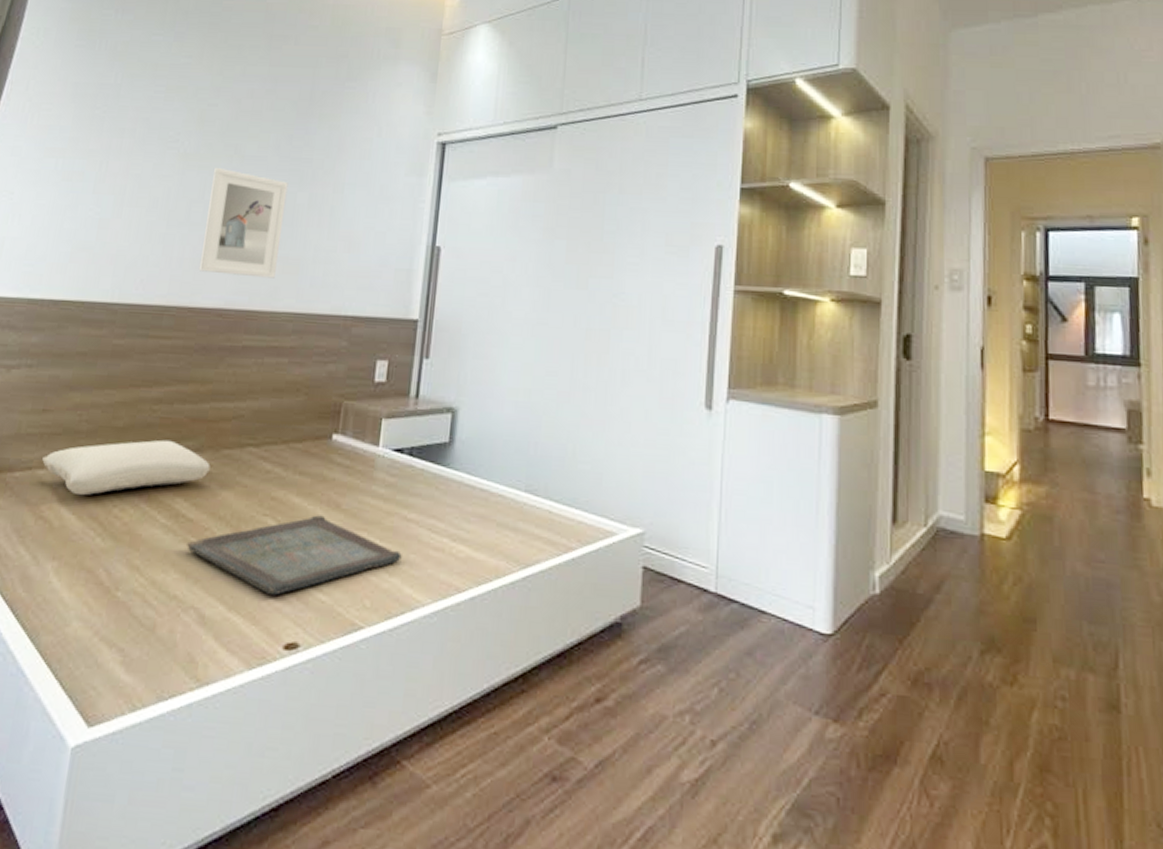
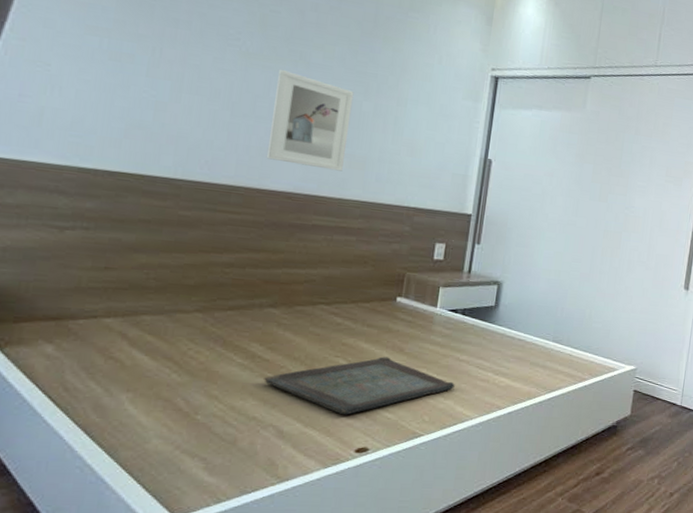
pillow: present [42,439,210,495] -> none [108,297,284,340]

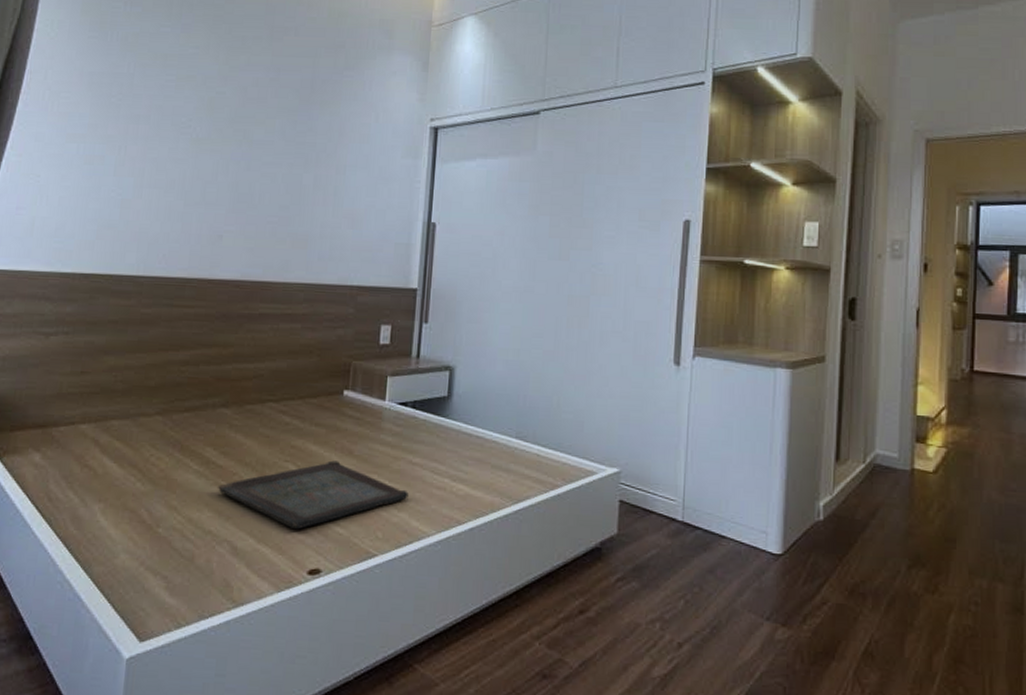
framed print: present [266,69,354,171] -> none [215,151,295,253]

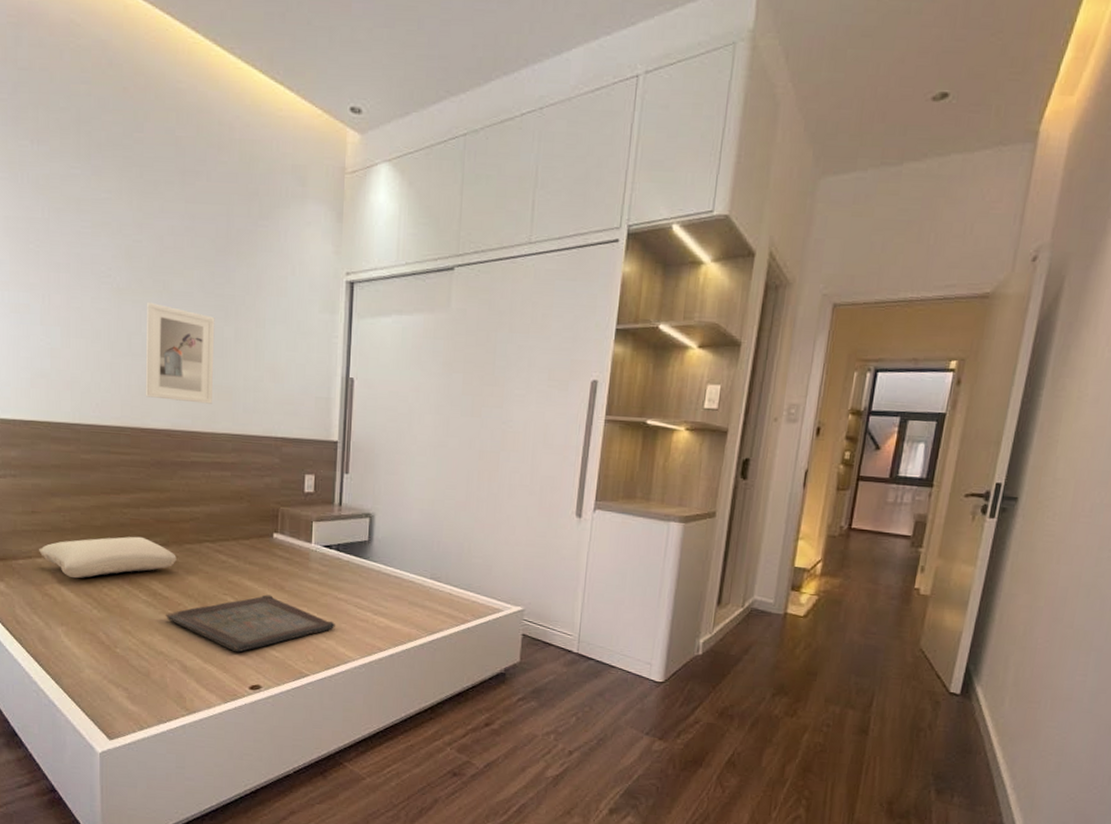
pillow: none [84,397,235,446] -> present [39,536,177,578]
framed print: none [215,151,295,253] -> present [145,301,215,404]

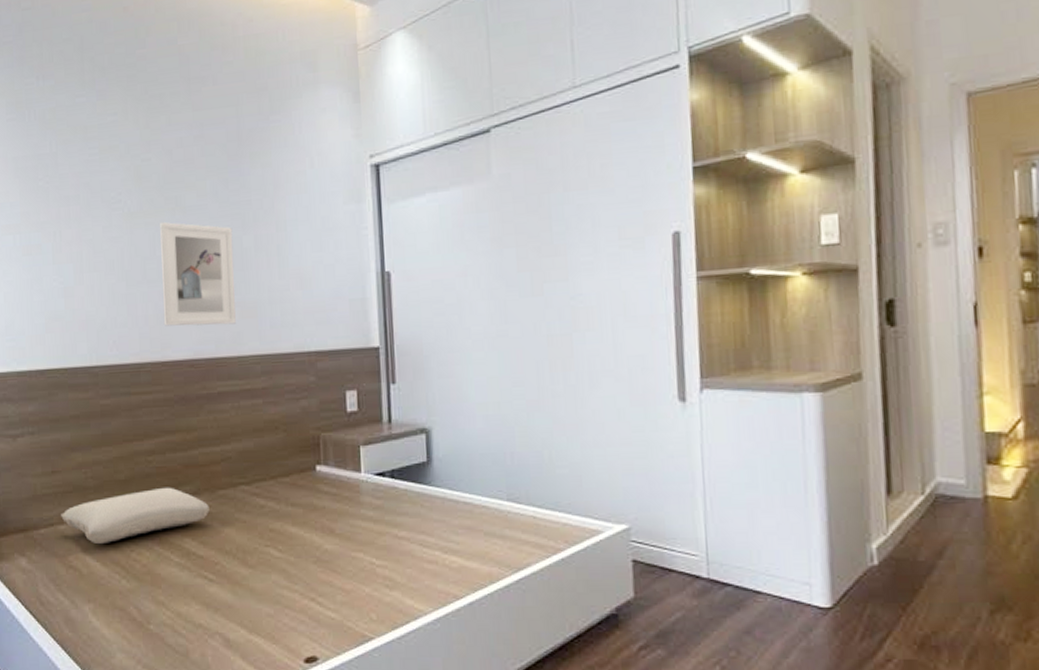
serving tray: present [166,594,335,653] -> none [202,541,399,617]

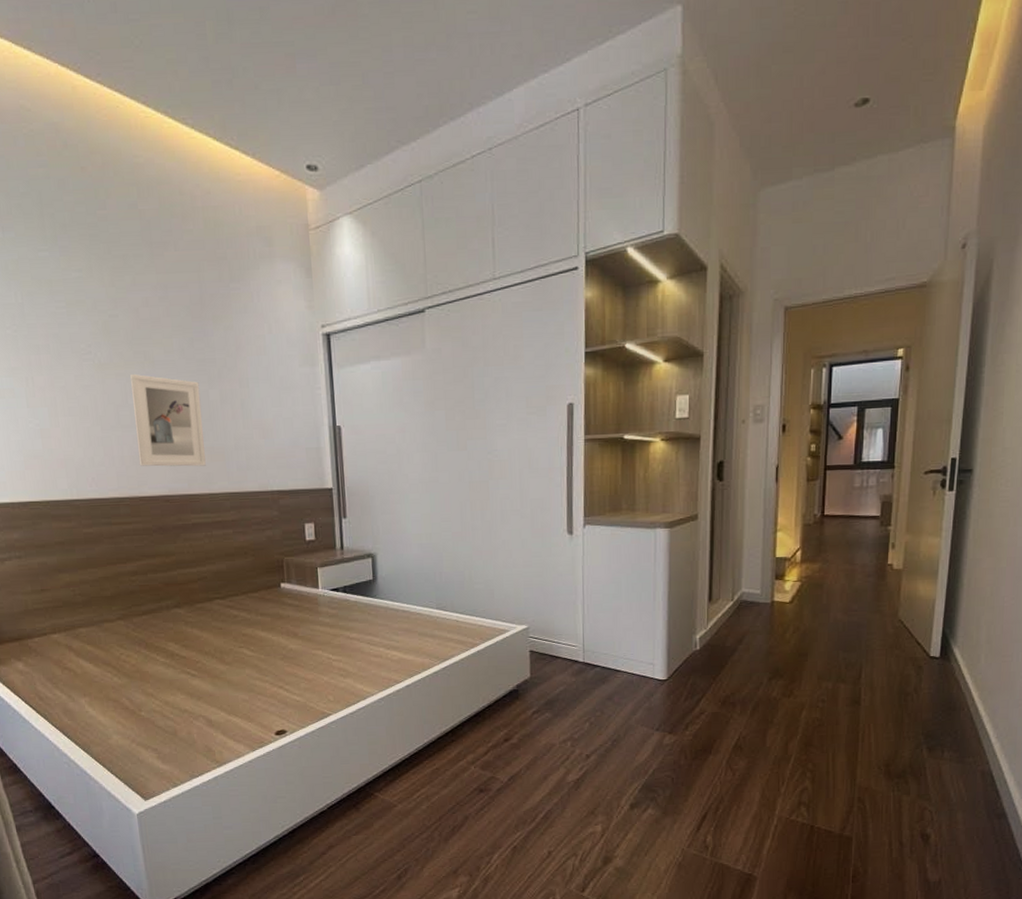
pillow: present [61,487,210,543] -> none [53,601,190,649]

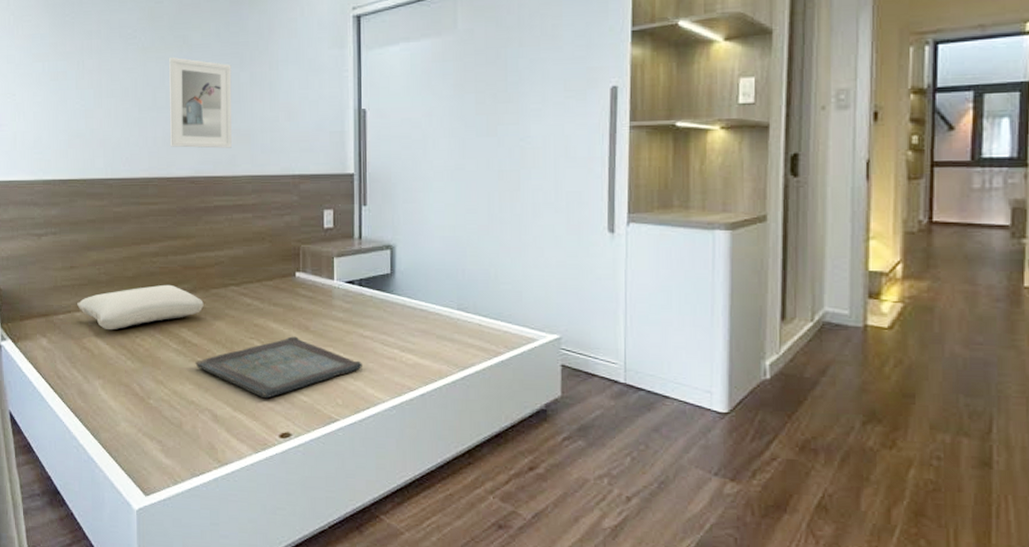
pillow: none [53,601,190,649] -> present [77,284,204,329]
serving tray: none [185,642,351,701] -> present [195,336,362,399]

